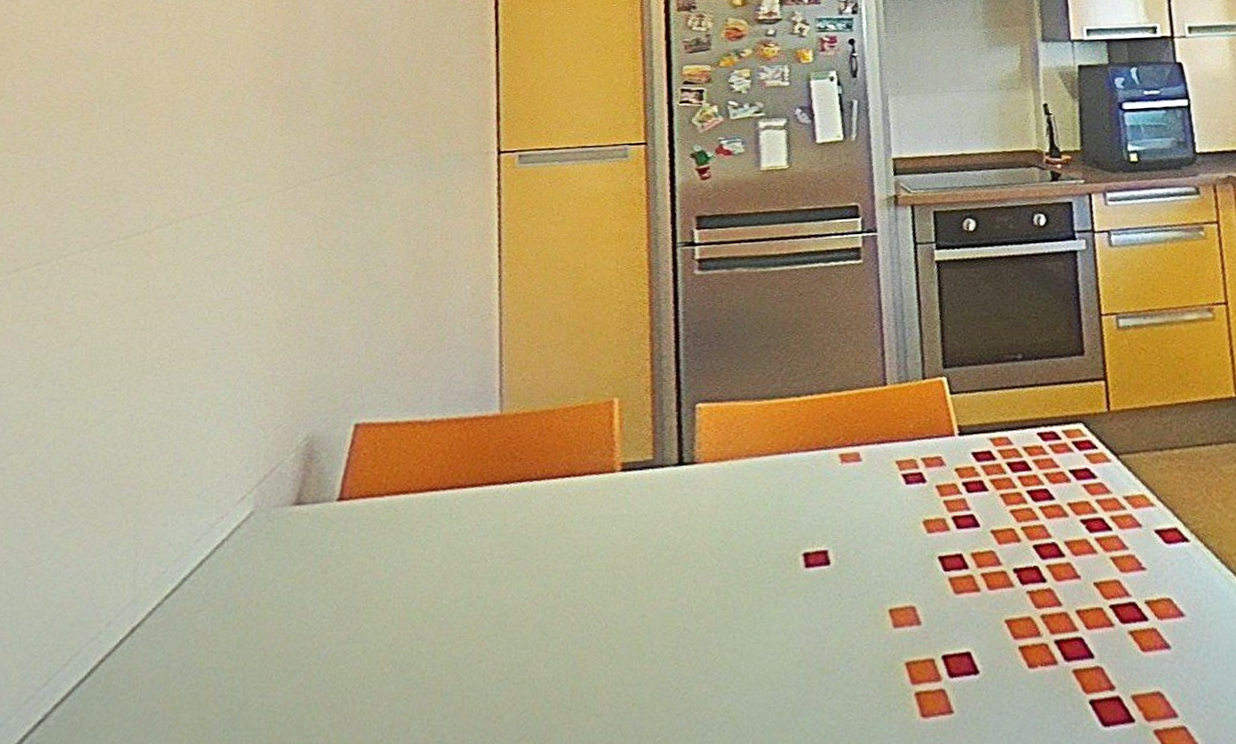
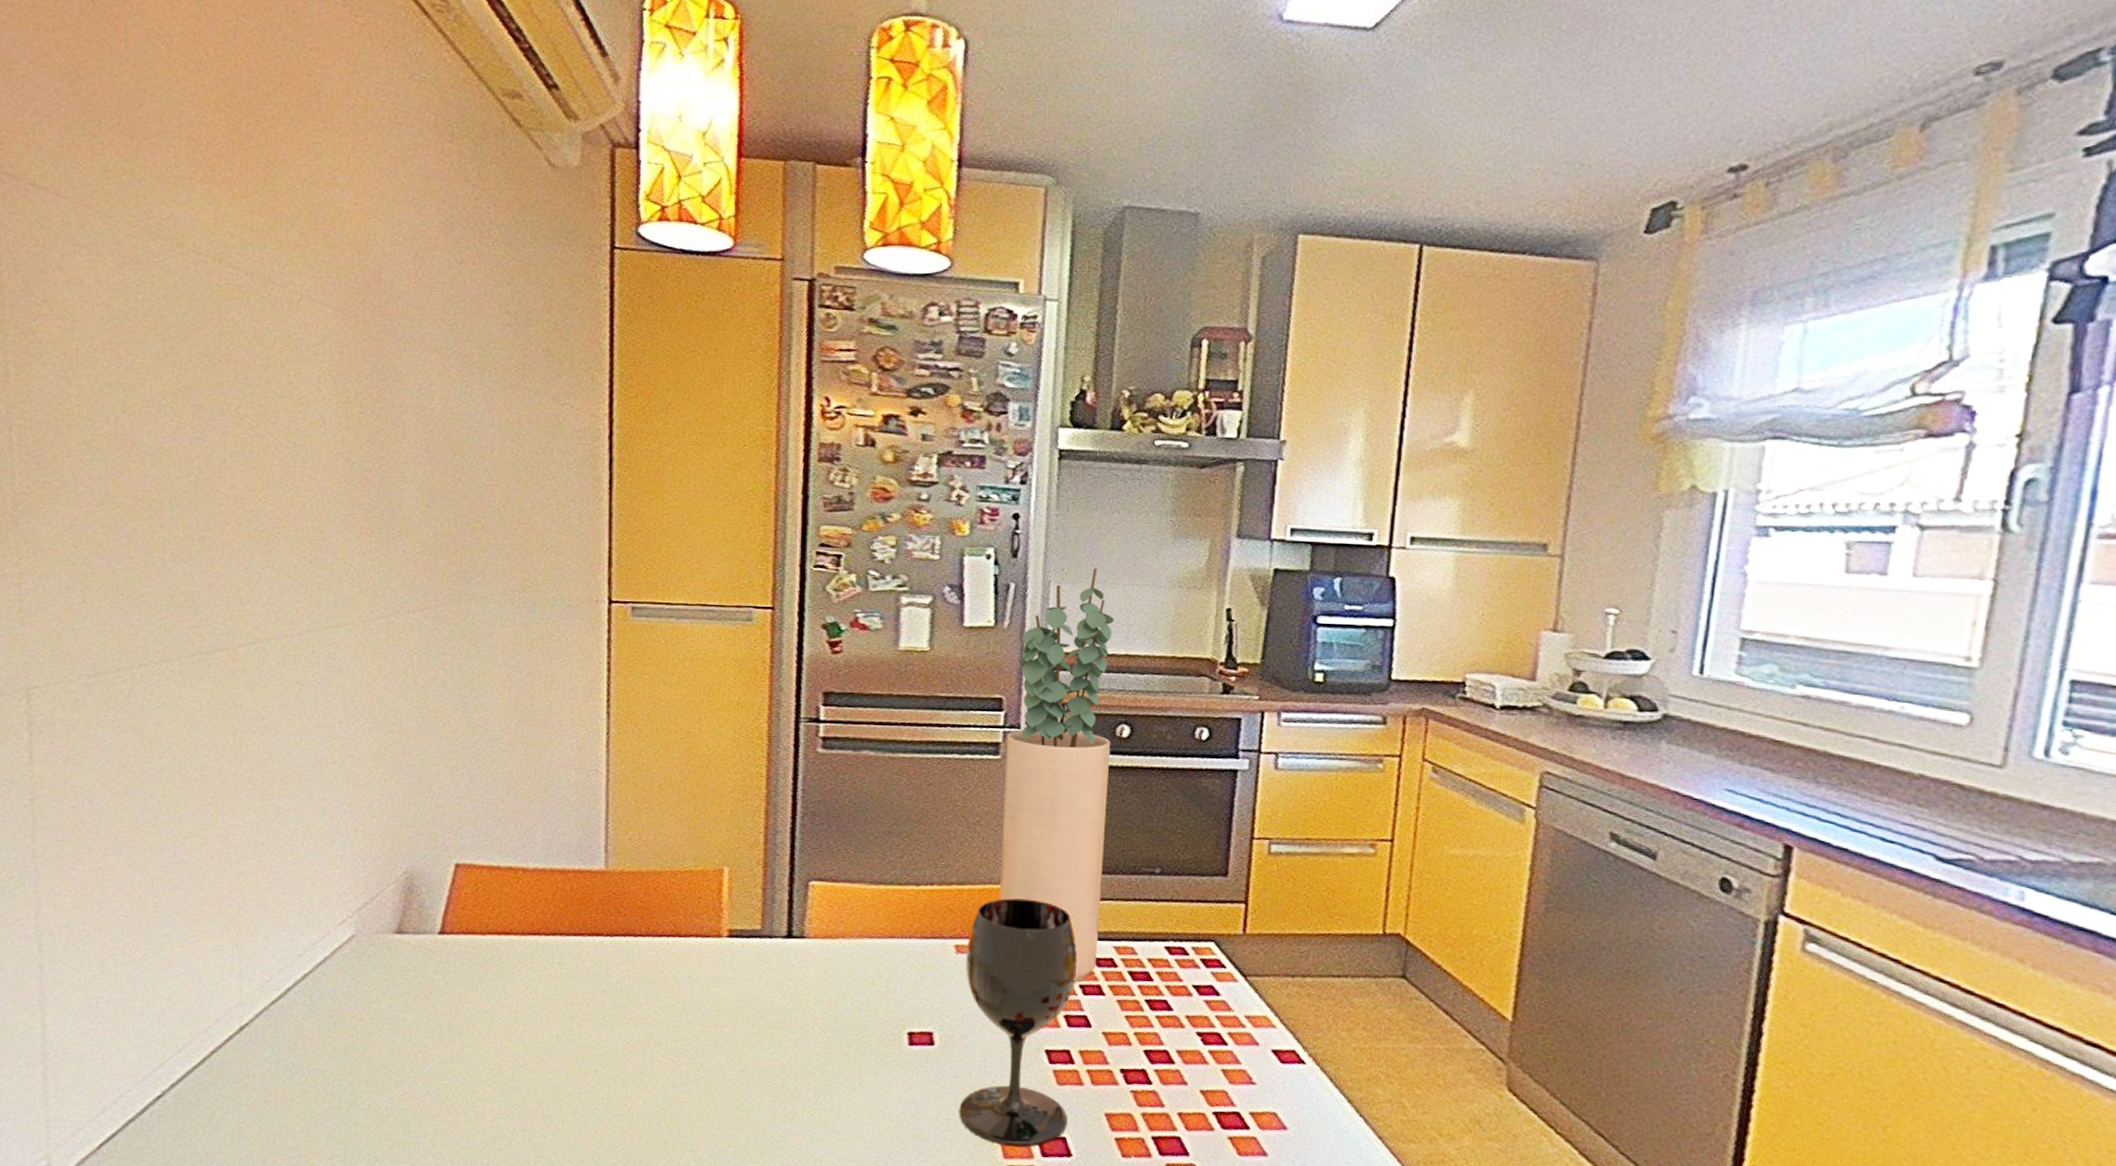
wine glass: none [851,398,970,670] -> present [959,898,1078,1147]
vase: none [866,79,976,480] -> present [999,568,1114,982]

